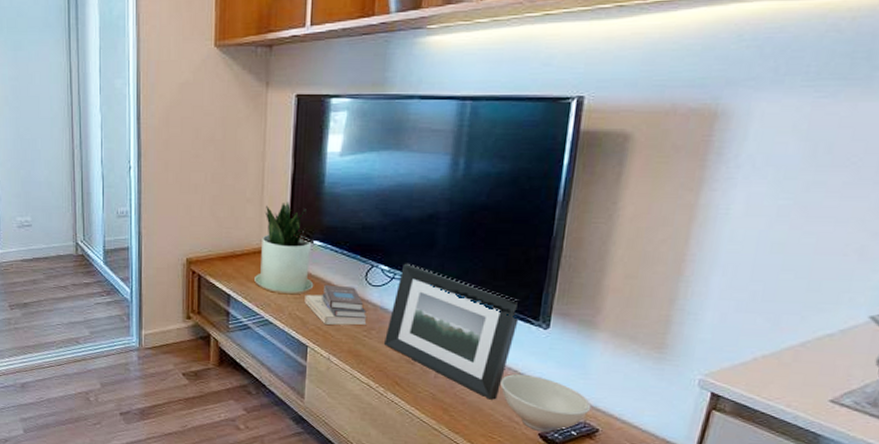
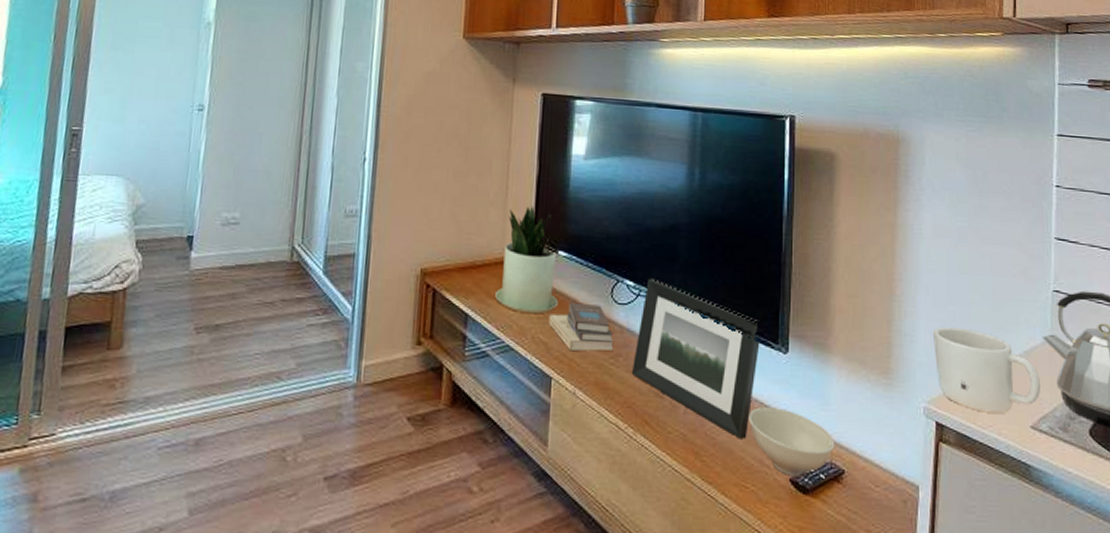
mug: none [721,306,854,388] -> present [933,326,1040,415]

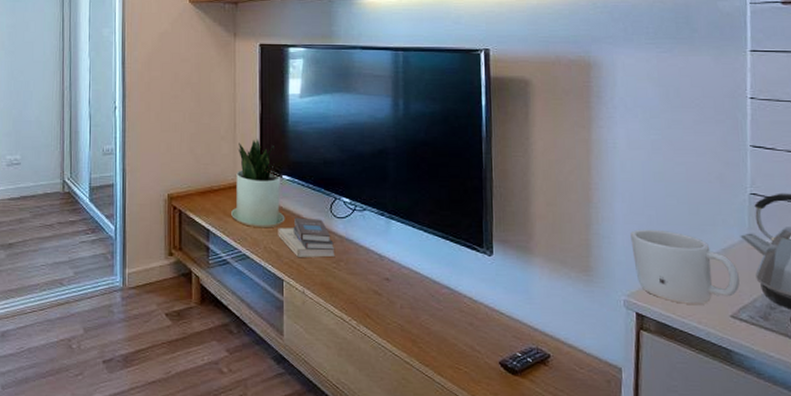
picture frame: present [631,278,760,439] -> none [352,195,466,329]
bowl: present [749,407,835,478] -> none [459,302,540,361]

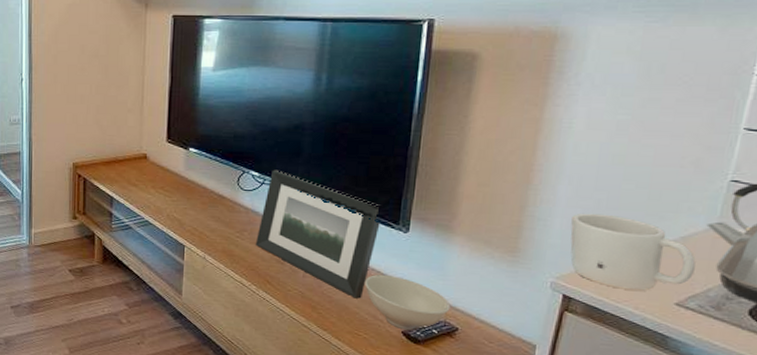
planter: present [231,139,285,228] -> none [135,112,190,198]
books: present [278,217,335,258] -> none [181,188,240,227]
picture frame: none [352,195,466,329] -> present [255,169,380,299]
bowl: none [459,302,540,361] -> present [365,275,451,331]

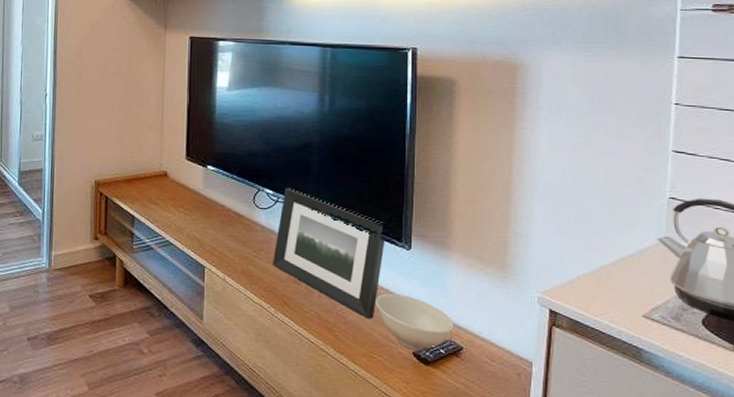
mug: present [570,213,696,292] -> none [548,229,653,305]

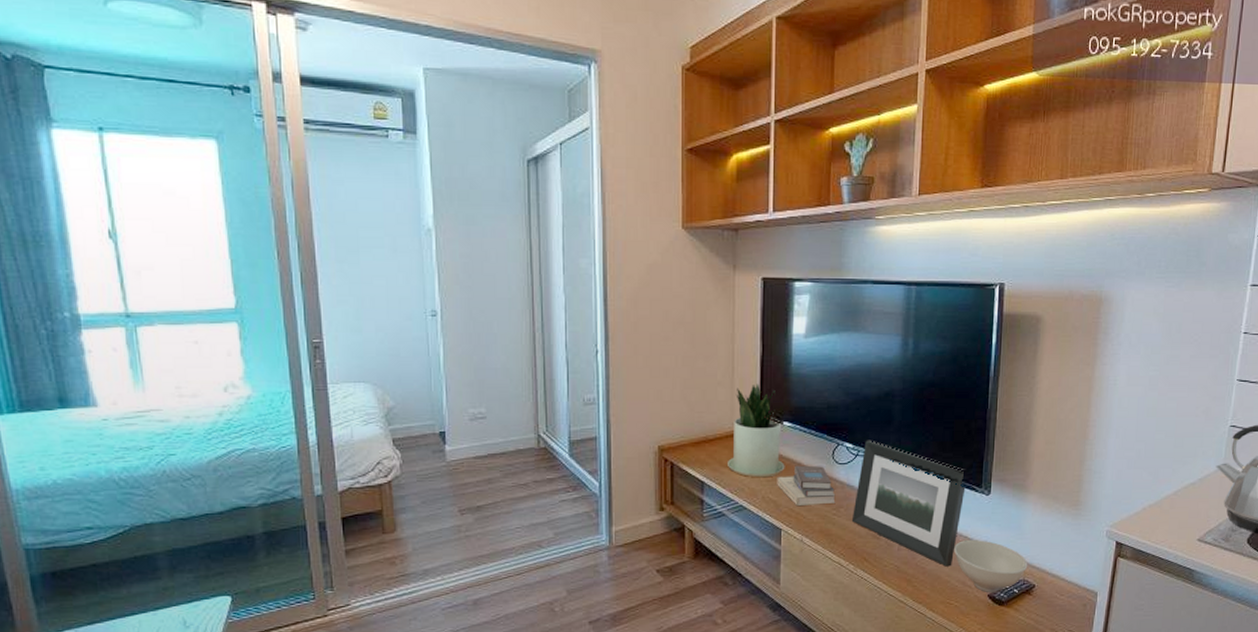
planter: none [156,129,209,217] -> present [728,383,785,478]
books: none [201,207,257,247] -> present [777,465,836,505]

